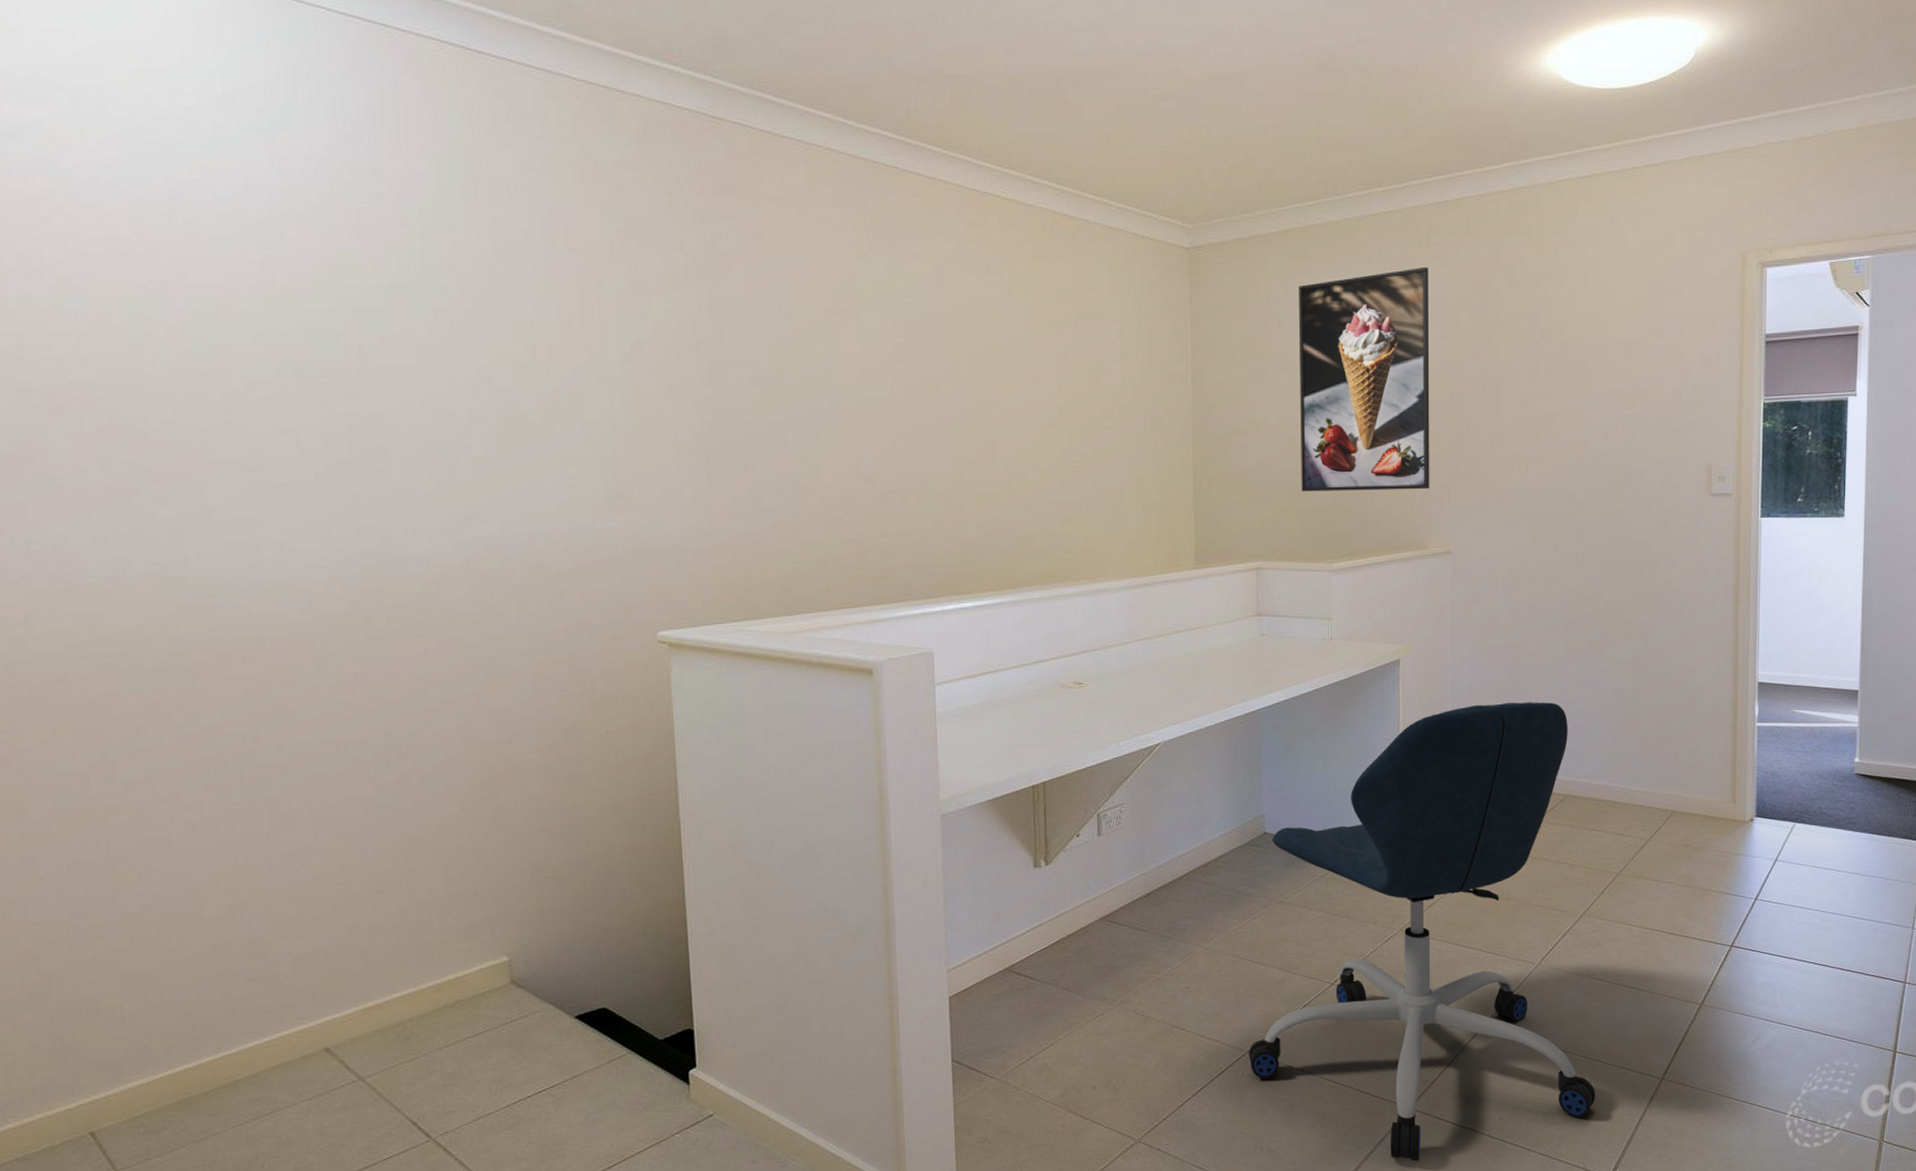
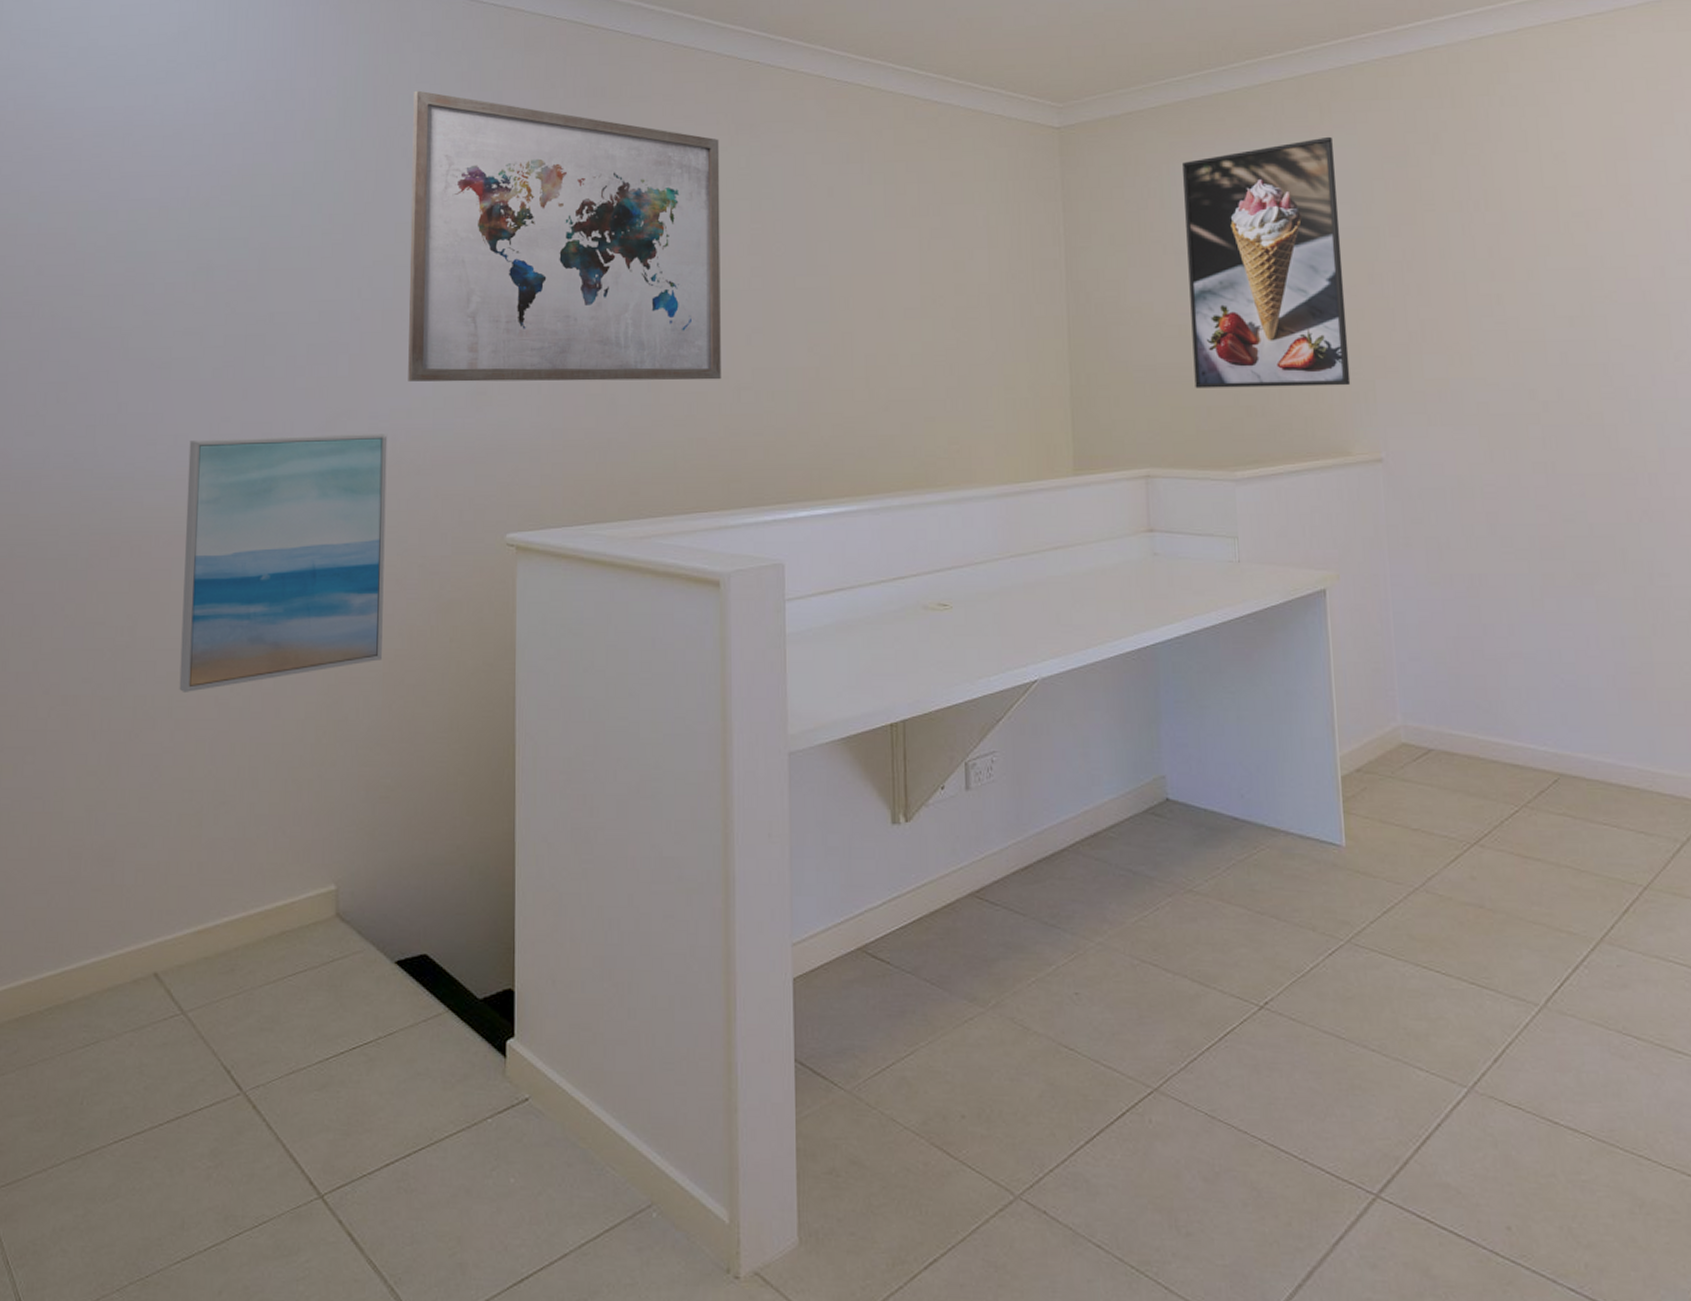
wall art: none [297,537,536,793] -> present [179,434,388,692]
wall art: none [520,177,868,486] -> present [408,90,721,382]
office chair: present [1249,702,1596,1162] -> none [1157,649,1646,1278]

